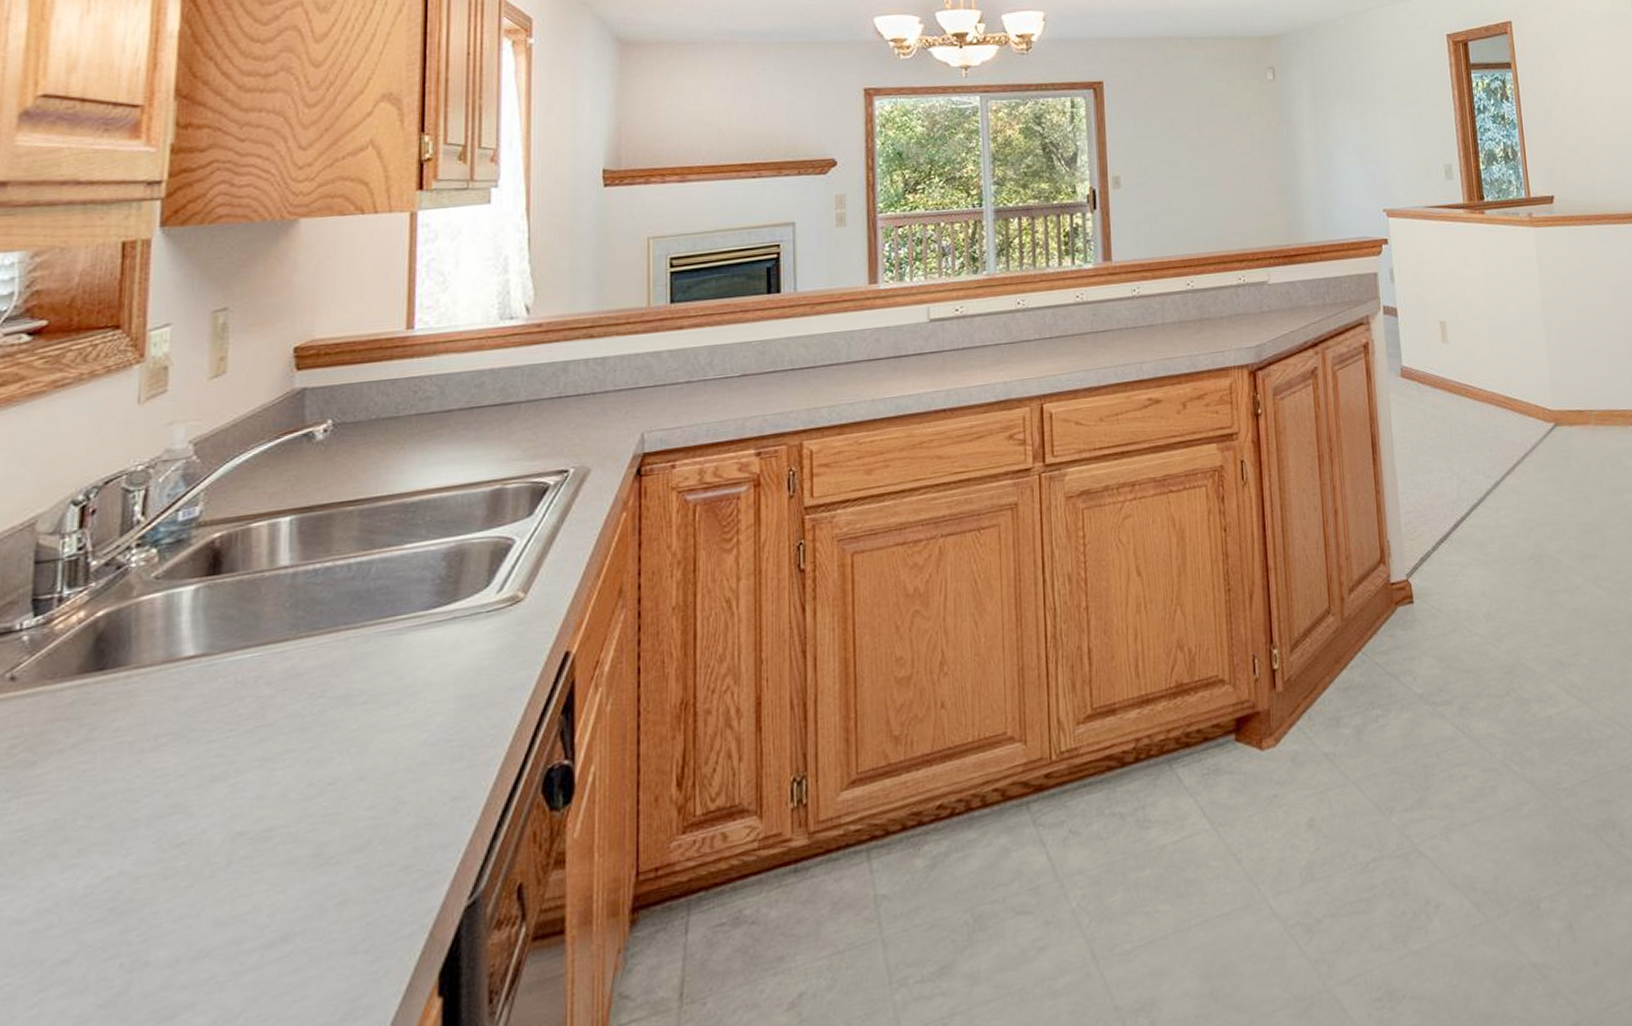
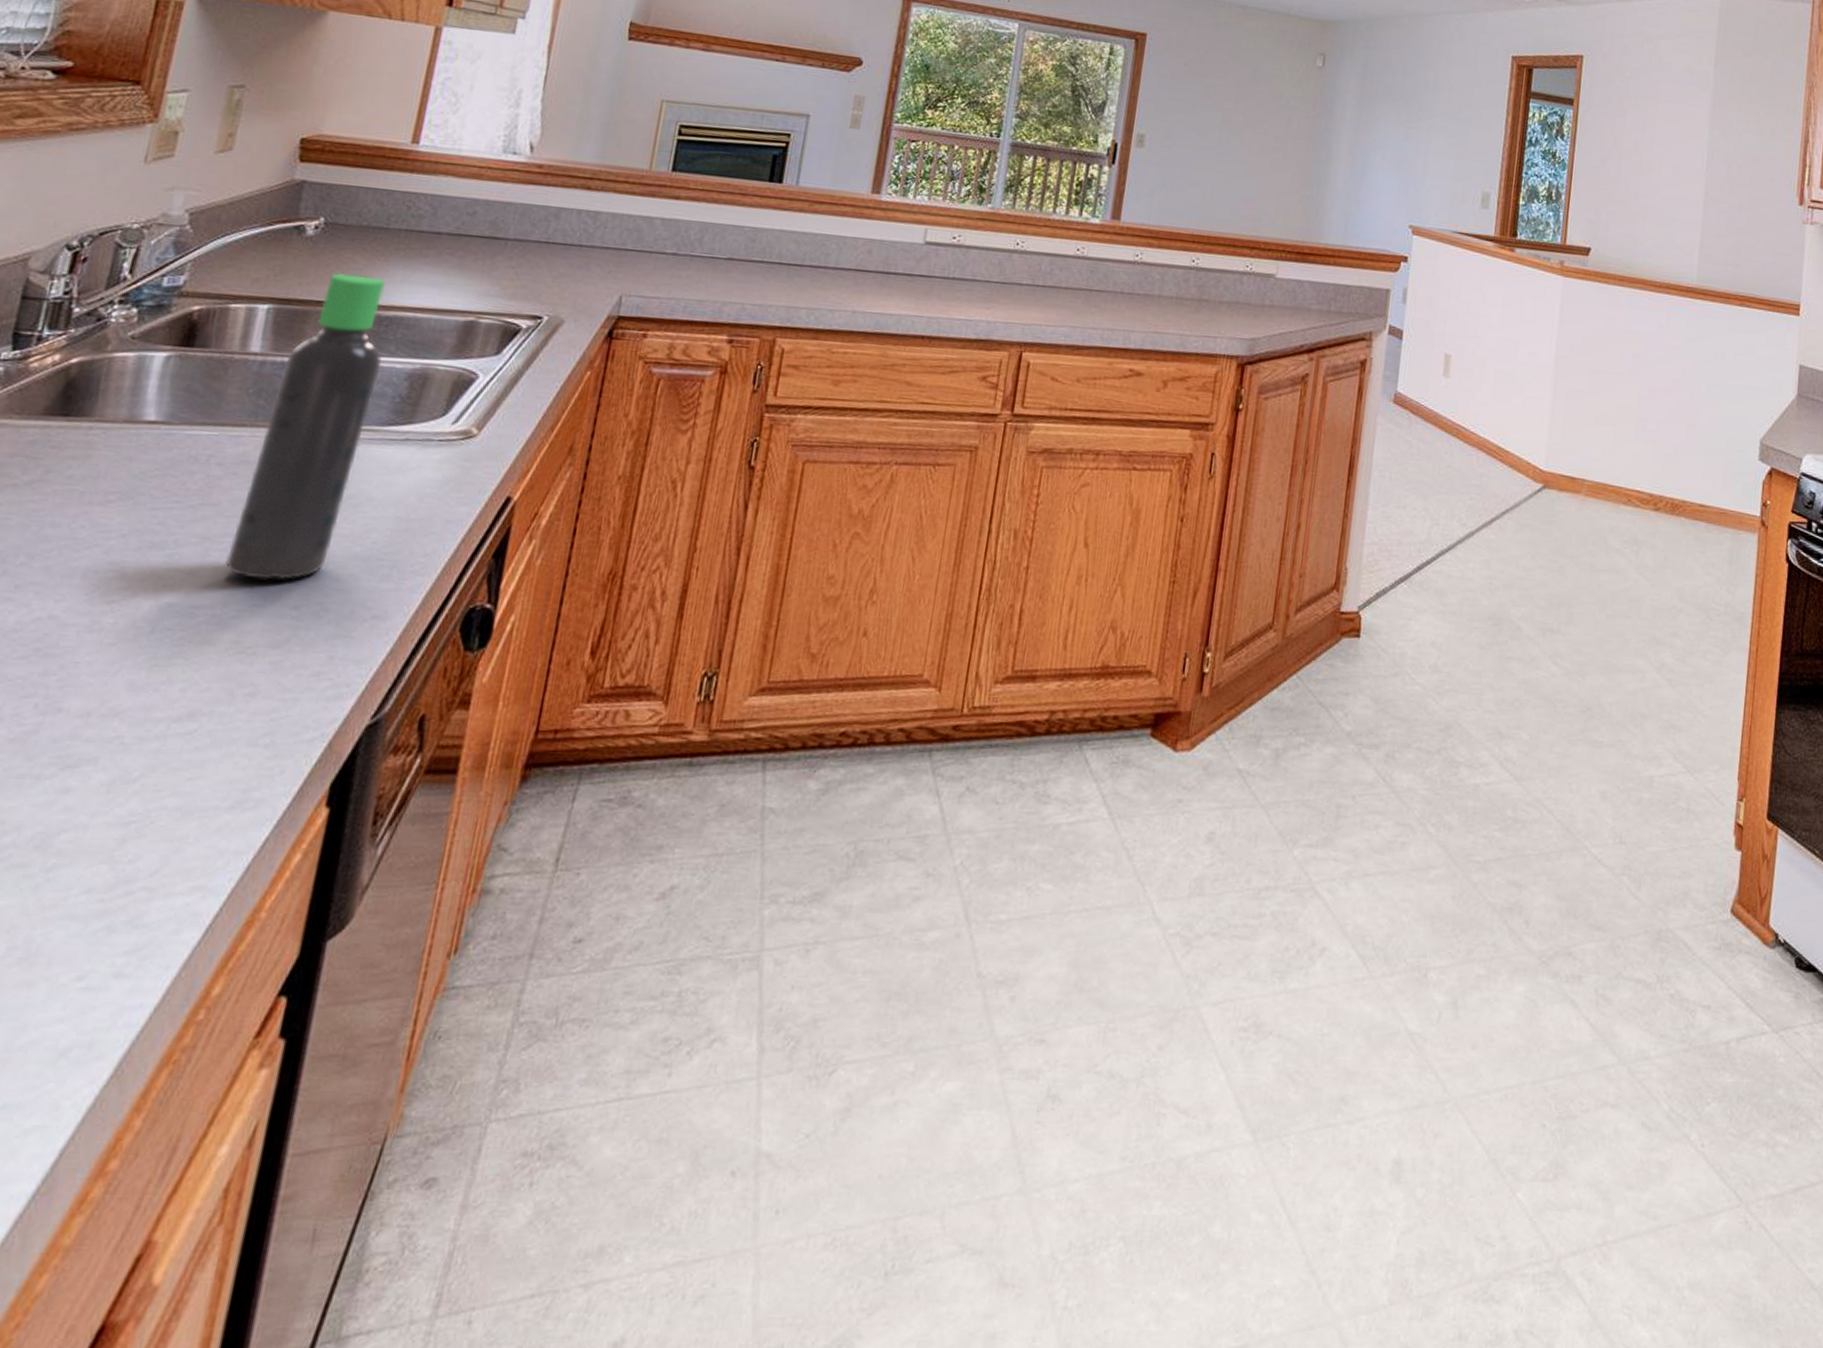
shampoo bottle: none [292,467,416,789] -> present [225,272,385,581]

